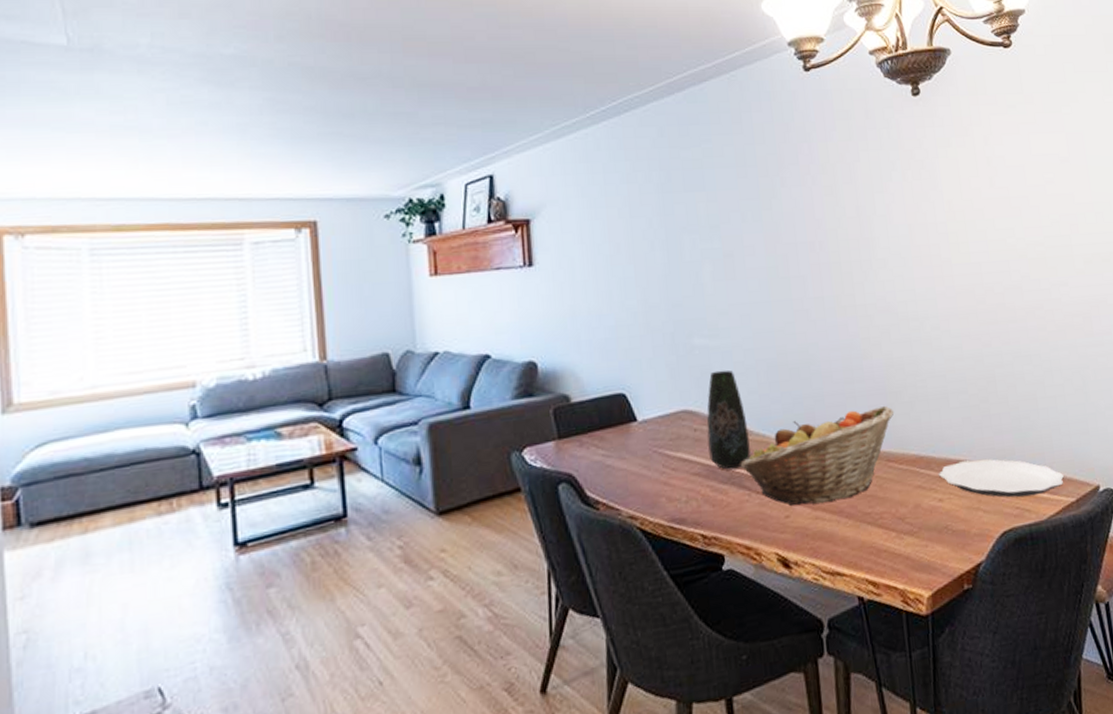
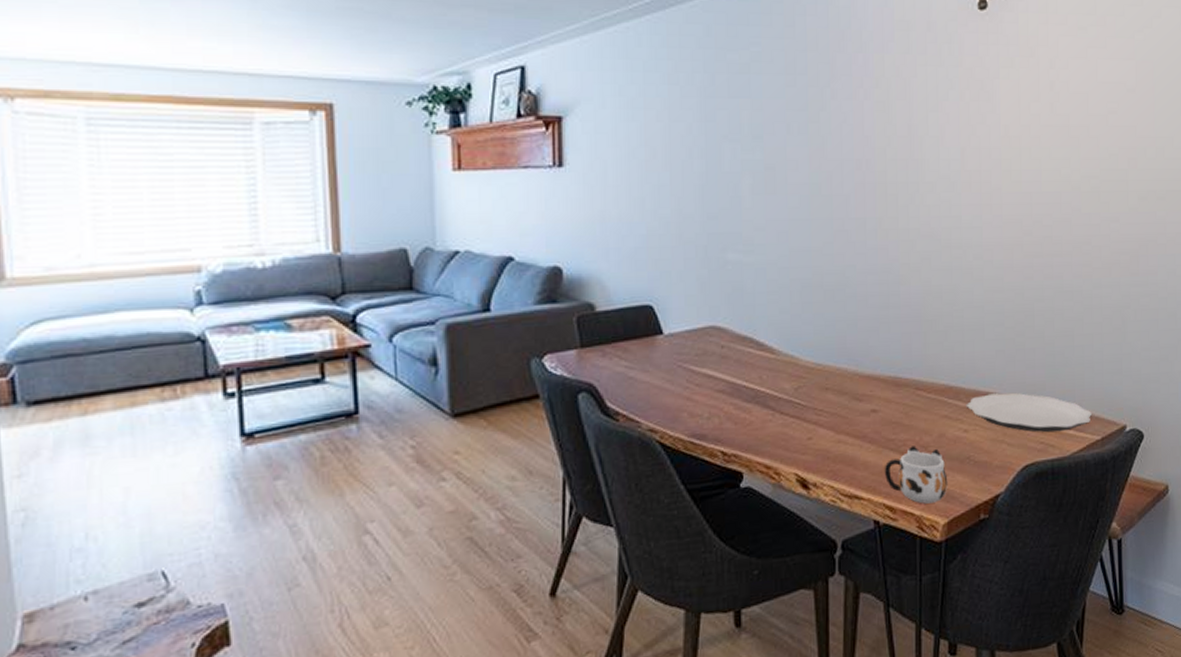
vase: present [706,370,751,469] -> none [734,287,777,388]
fruit basket: present [740,405,895,506] -> none [766,333,928,428]
mug: none [863,518,929,577] -> present [884,446,948,504]

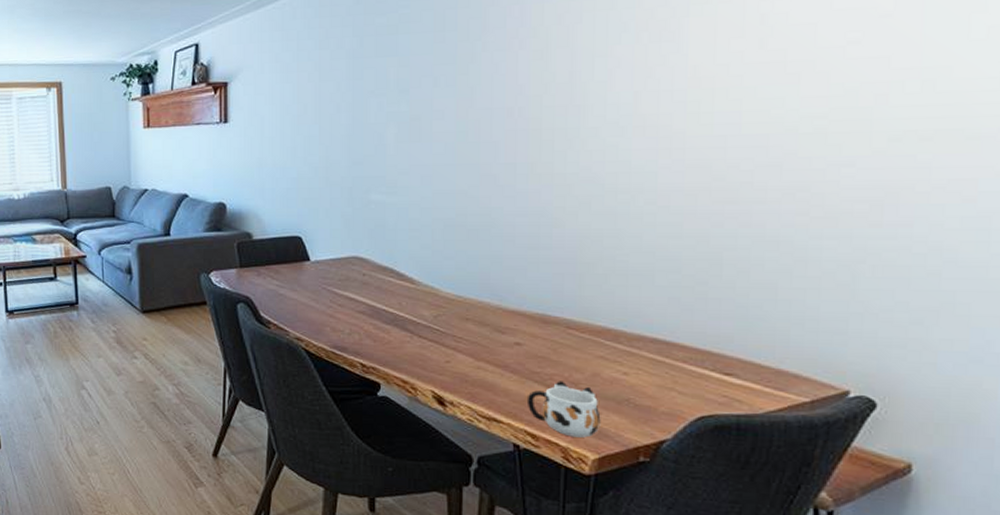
plate: present [966,393,1093,433] -> none [627,340,800,388]

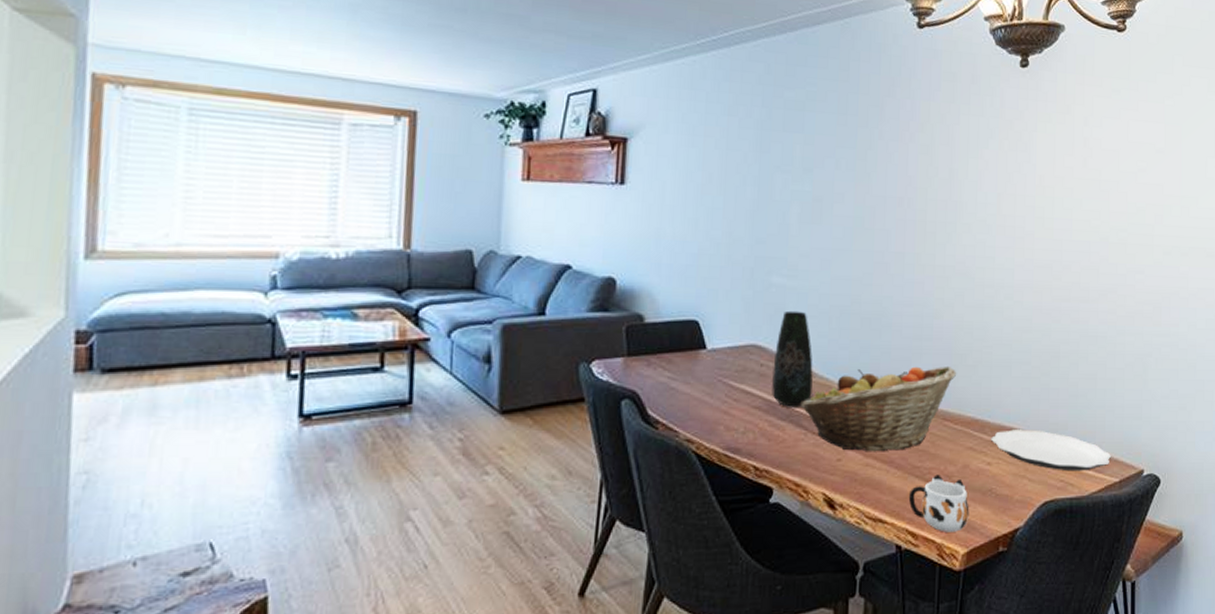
vase: none [375,225,417,313] -> present [772,310,813,407]
fruit basket: none [405,274,583,357] -> present [800,365,957,452]
plate: none [627,340,800,388] -> present [990,430,1112,472]

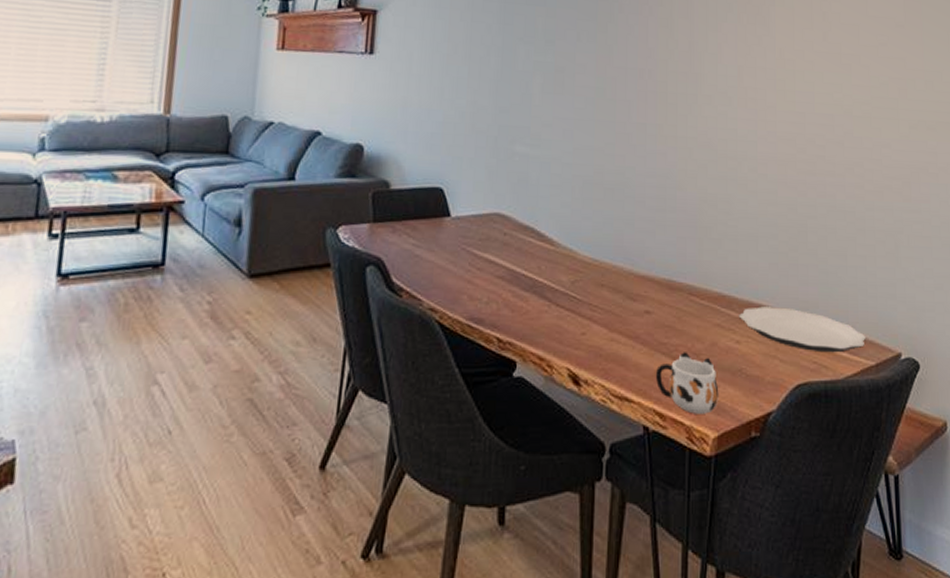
vase: present [772,310,813,407] -> none [515,179,556,278]
fruit basket: present [800,365,957,452] -> none [544,238,702,327]

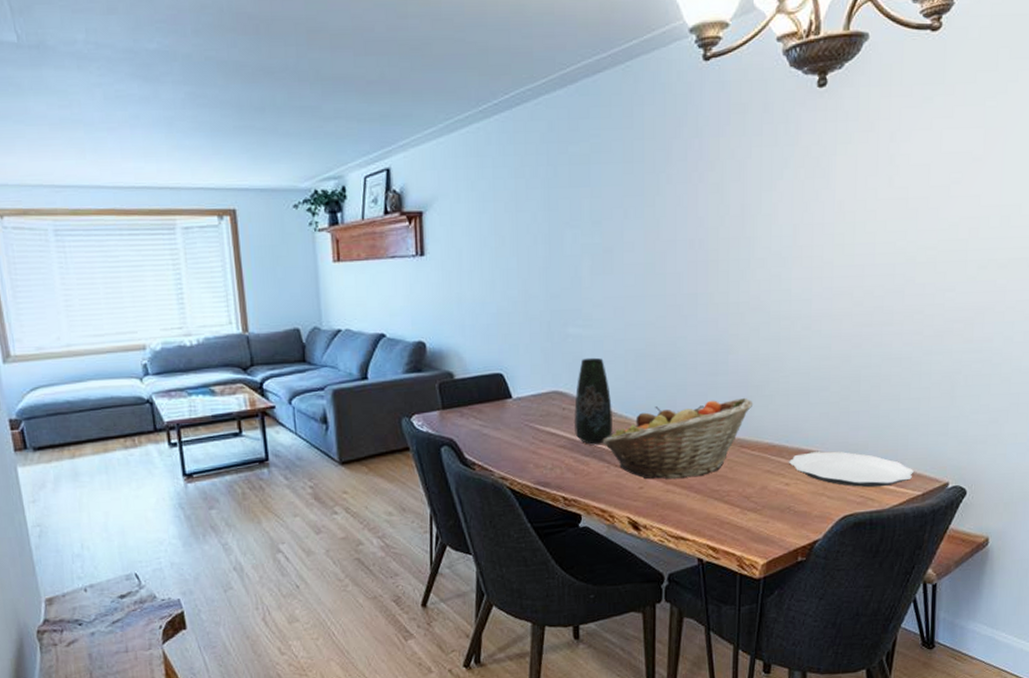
vase: none [515,179,556,278] -> present [574,357,612,445]
fruit basket: none [544,238,702,327] -> present [602,397,754,480]
mug: present [655,352,719,414] -> none [708,496,768,546]

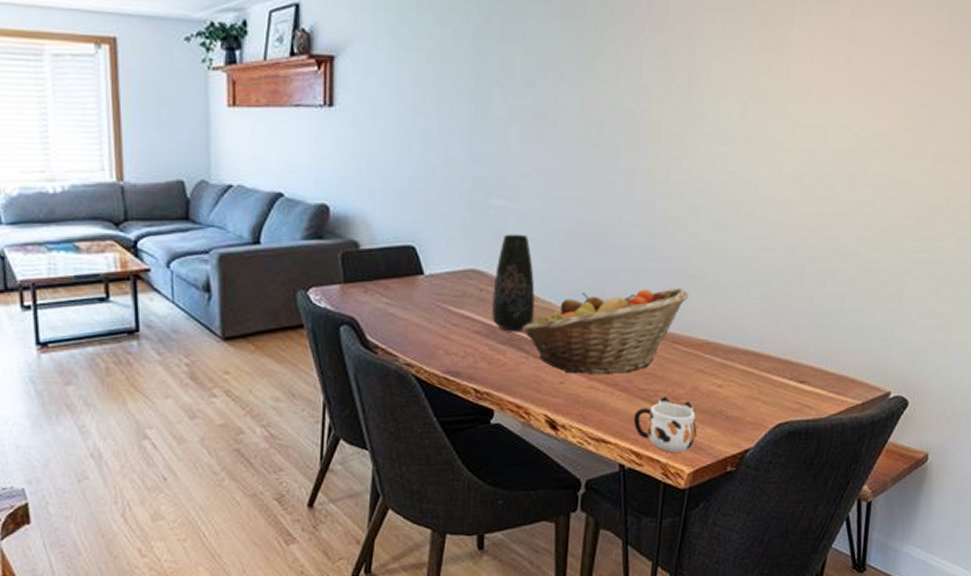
mug: none [708,496,768,546] -> present [633,397,697,452]
plate: present [788,451,915,488] -> none [722,352,856,394]

